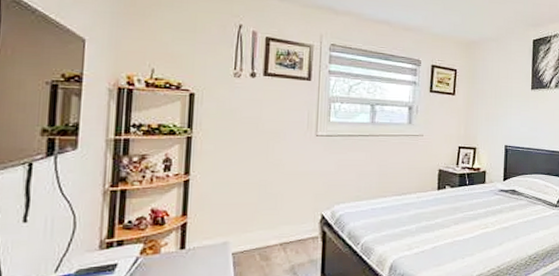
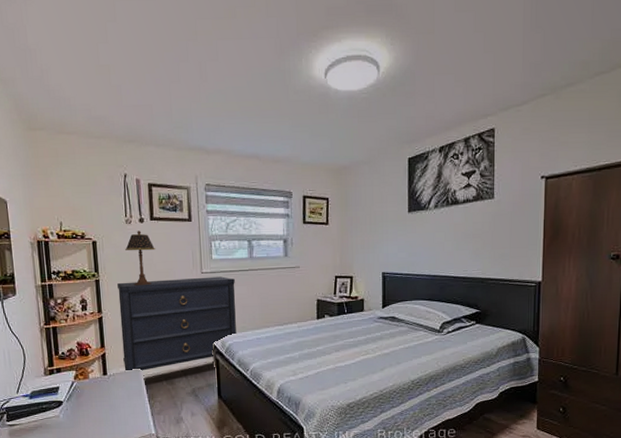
dresser: none [209,140,353,246] -> present [117,276,236,373]
table lamp: none [229,86,267,145] -> present [125,231,156,285]

